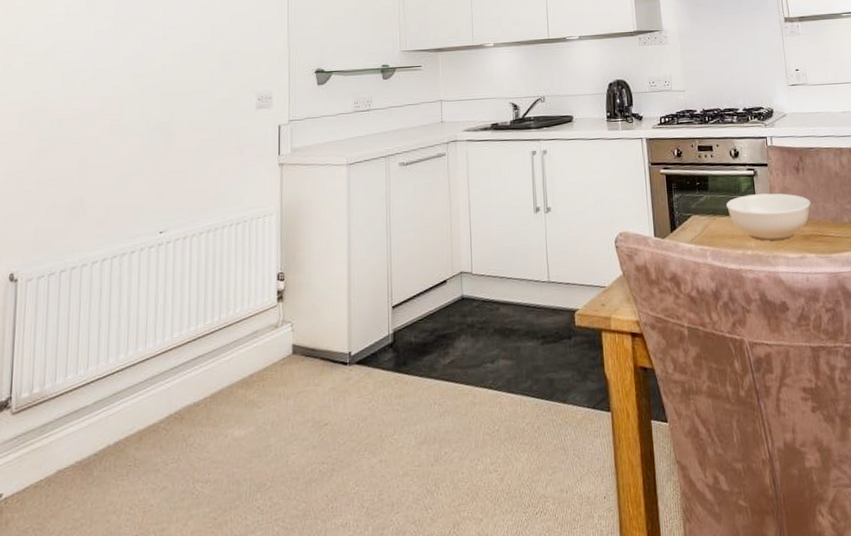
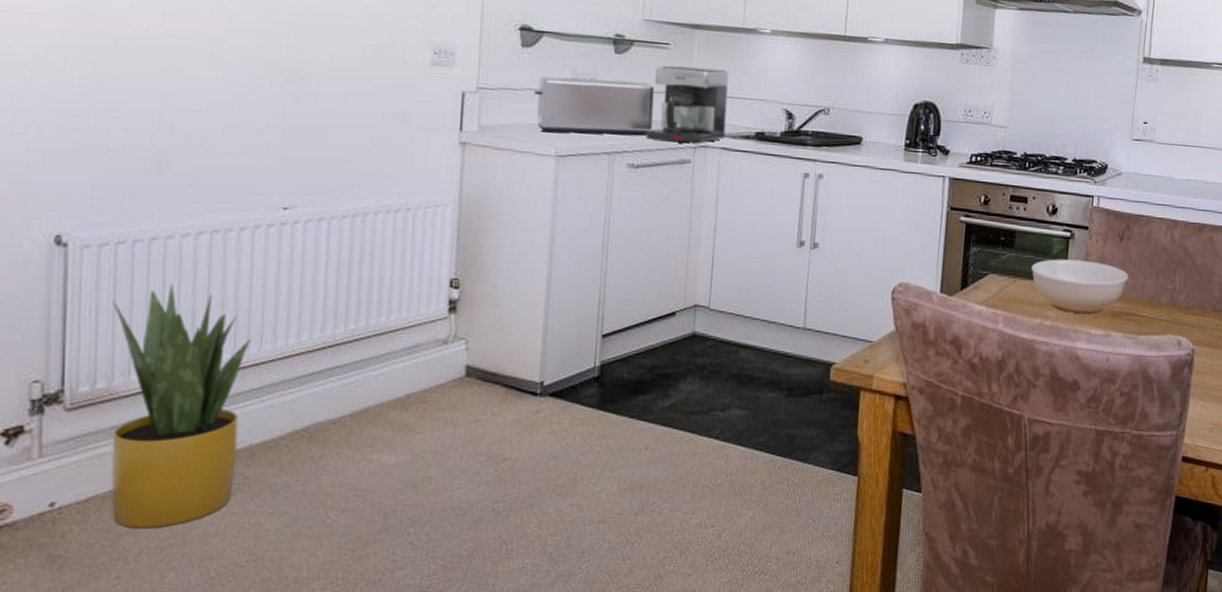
planter: none [41,302,139,512] -> present [110,284,252,529]
toaster: none [328,98,414,147] -> present [534,75,655,135]
coffee maker: none [411,79,469,142] -> present [646,65,729,144]

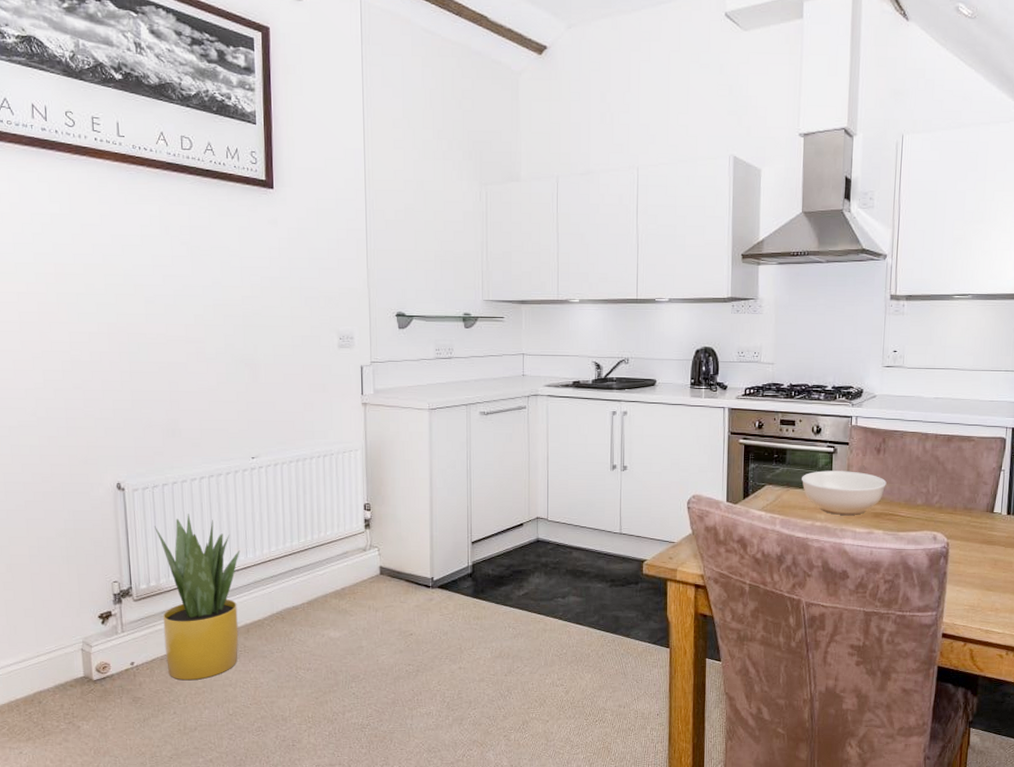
toaster: present [534,75,655,135] -> none [410,349,496,392]
coffee maker: present [646,65,729,144] -> none [492,334,550,394]

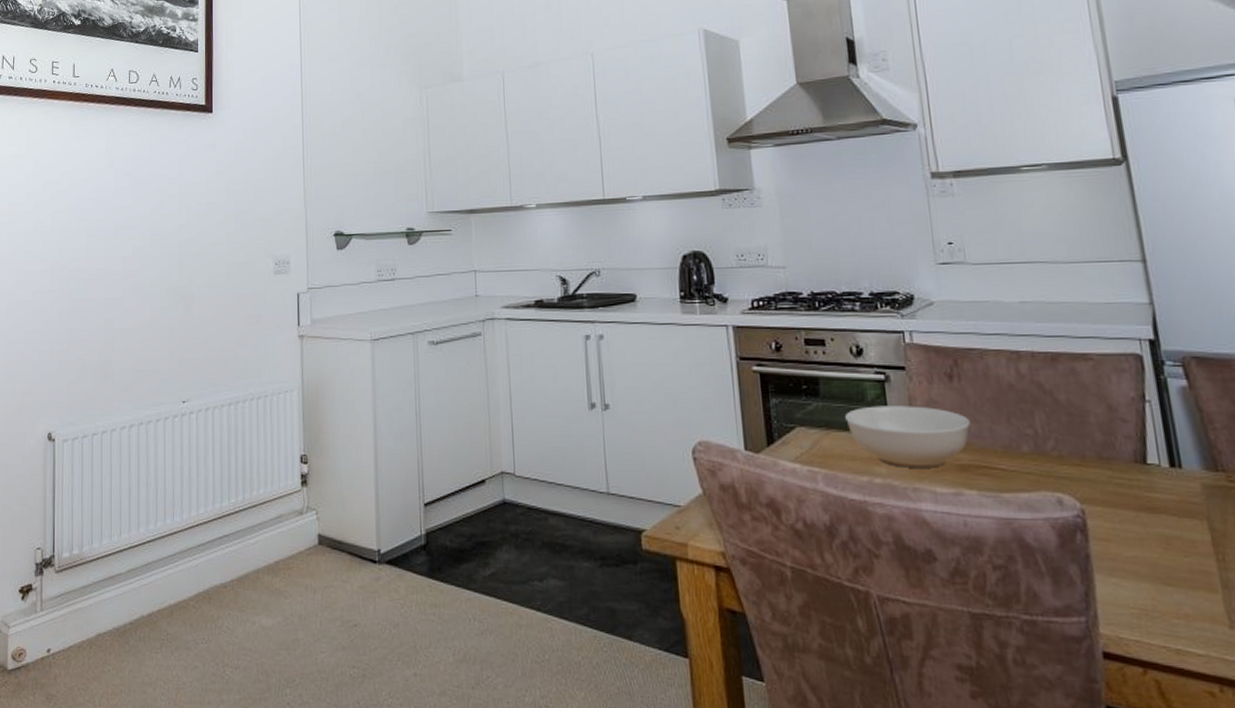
planter: present [154,514,240,681] -> none [80,468,167,676]

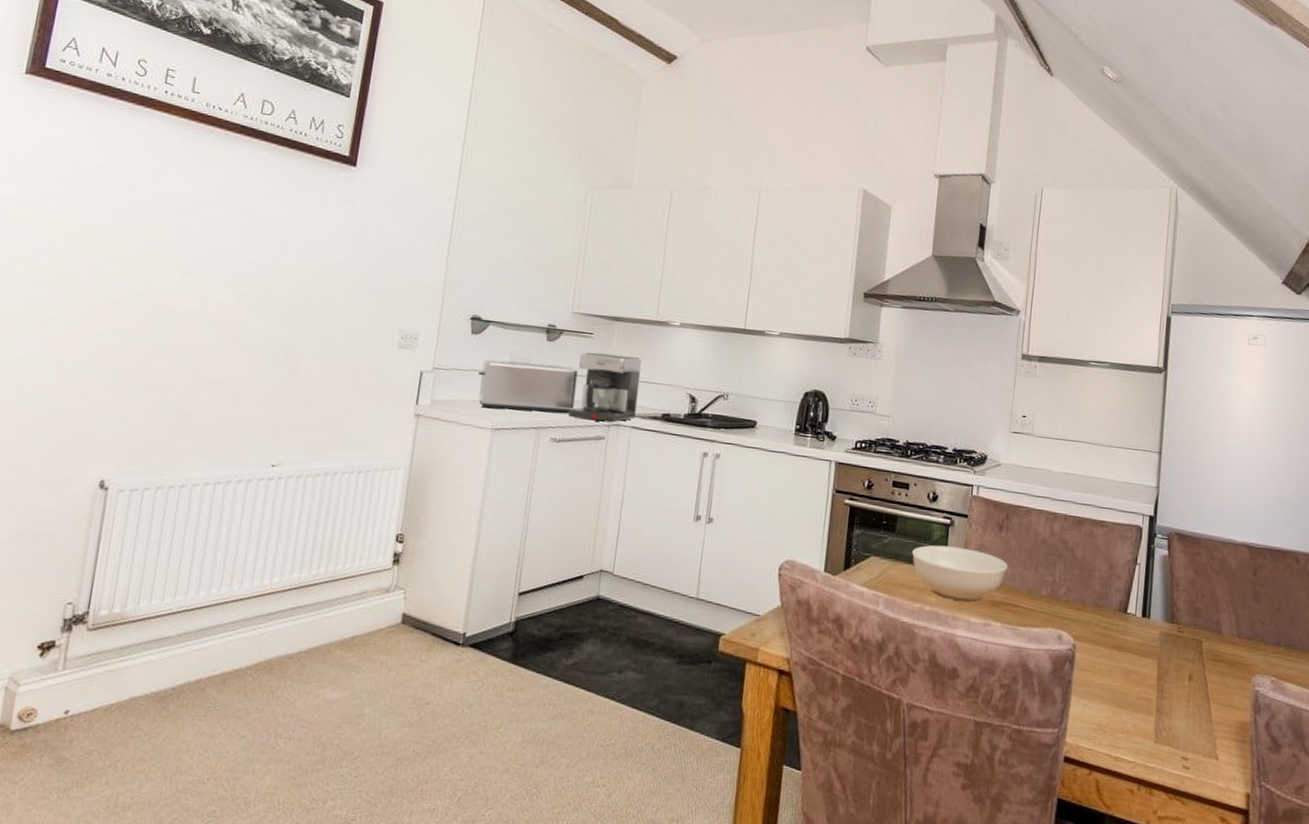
toaster: none [349,267,445,320] -> present [478,359,578,413]
coffee maker: none [441,247,508,318] -> present [568,352,642,423]

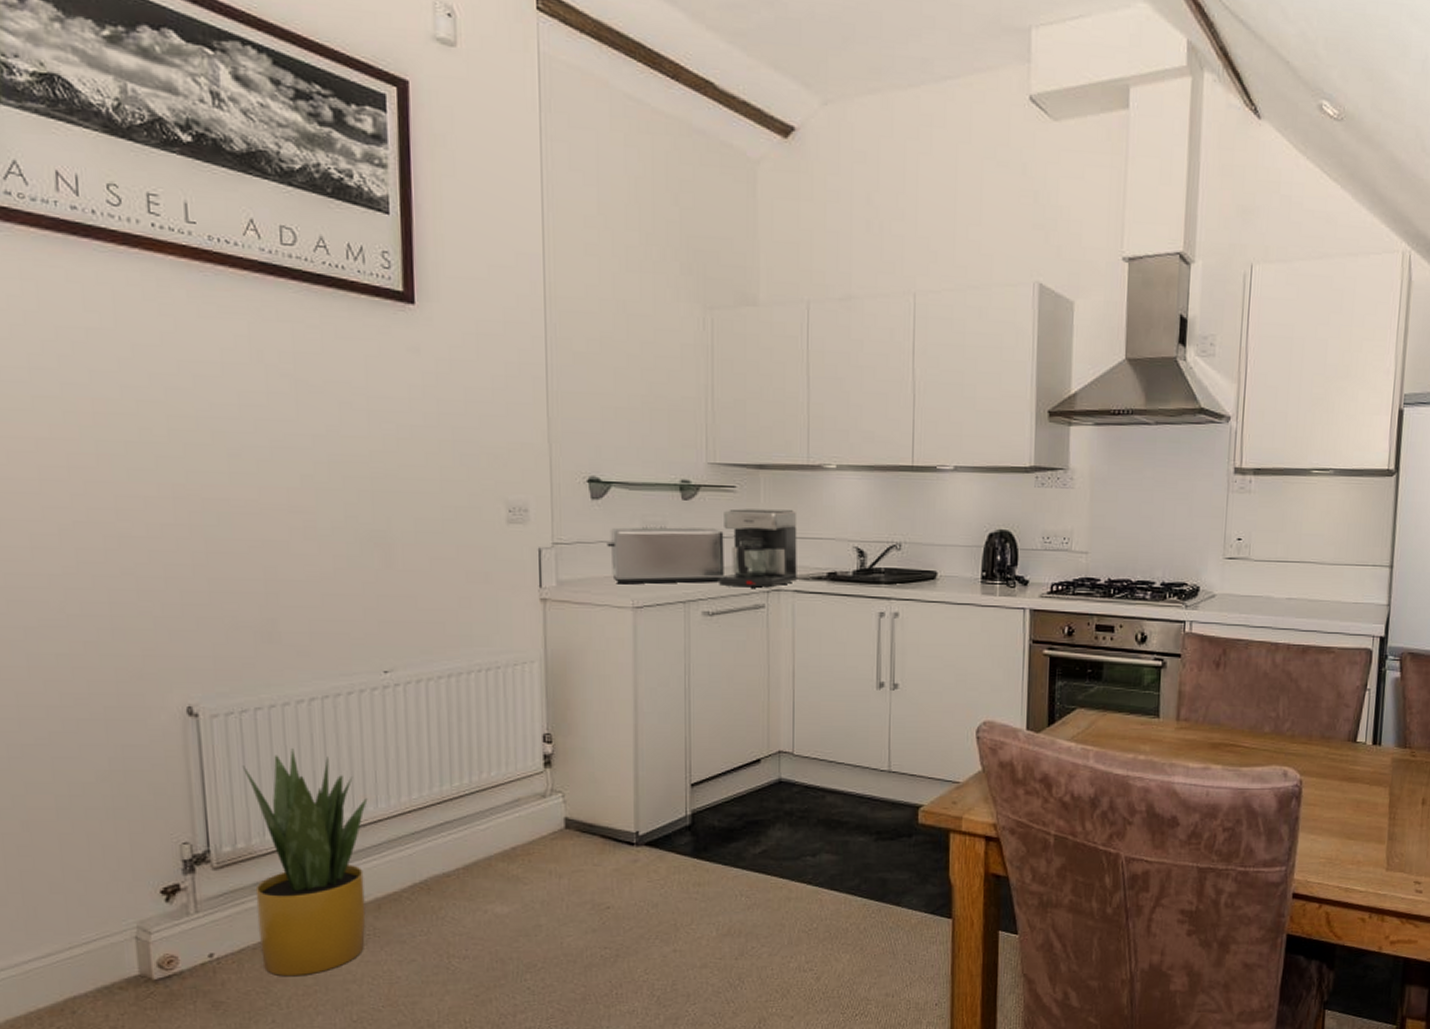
planter: none [110,526,235,741] -> present [242,749,368,977]
bowl: present [912,545,1008,602] -> none [1122,690,1227,746]

